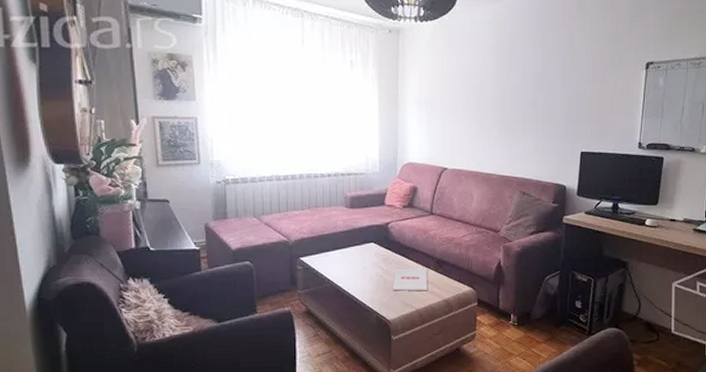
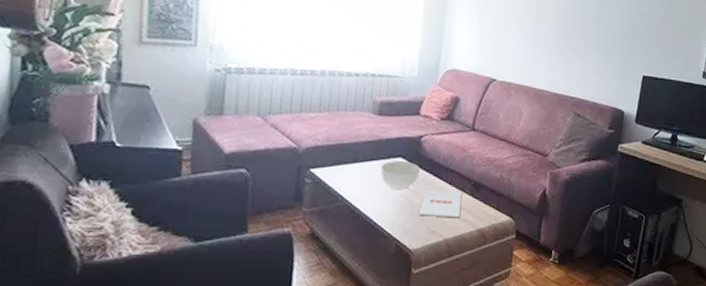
bowl: none [356,246,390,271] -> present [380,161,421,190]

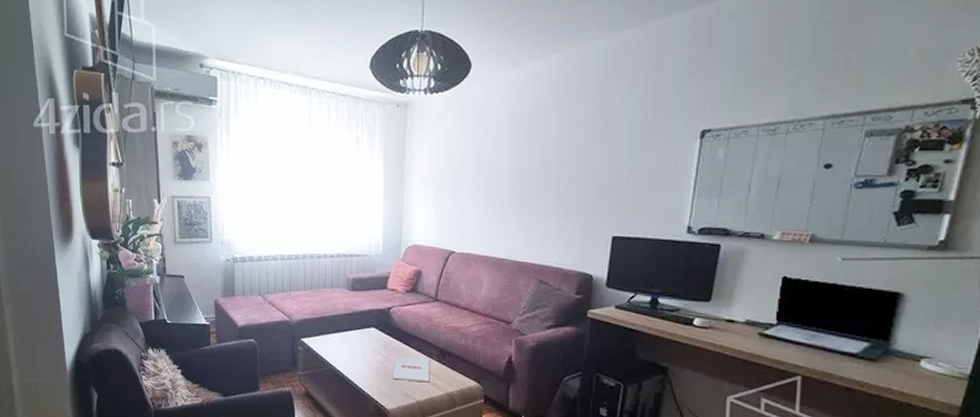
bowl: present [380,161,421,190] -> none [357,331,391,357]

